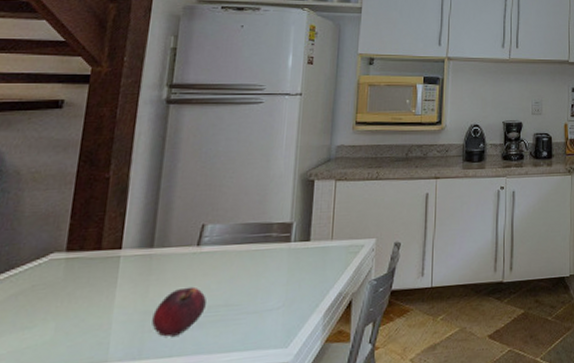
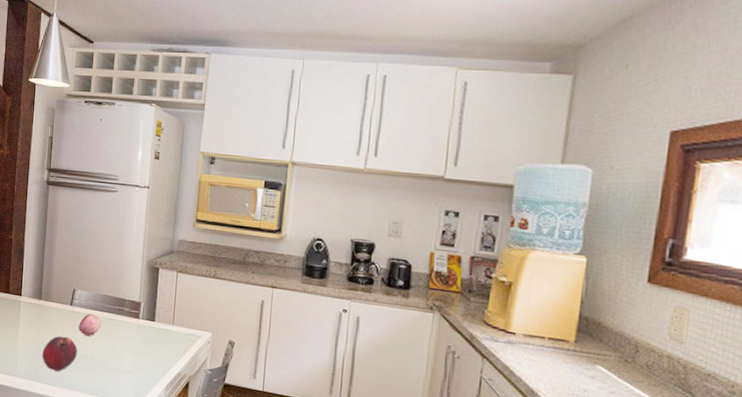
fruit: none [207,250,242,278] -> present [78,313,102,336]

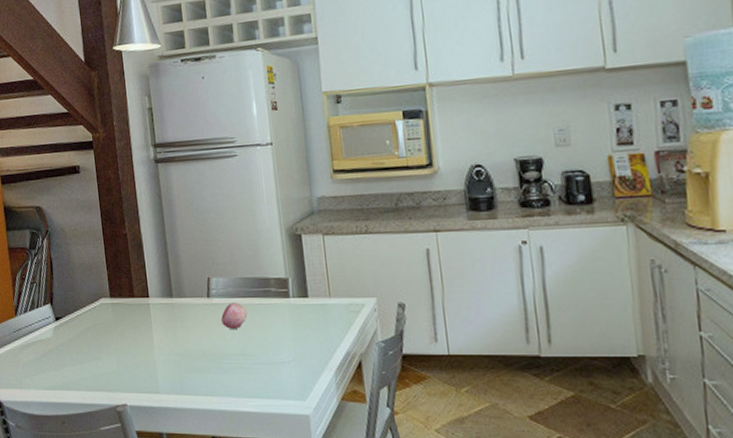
fruit: present [42,336,77,372] -> none [185,335,226,378]

